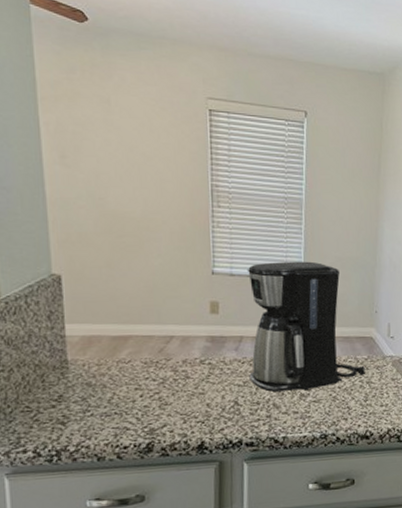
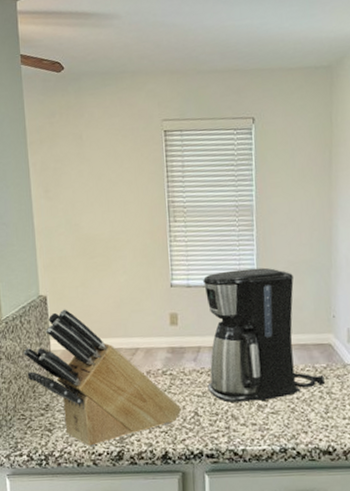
knife block: none [29,291,221,439] -> present [23,309,182,446]

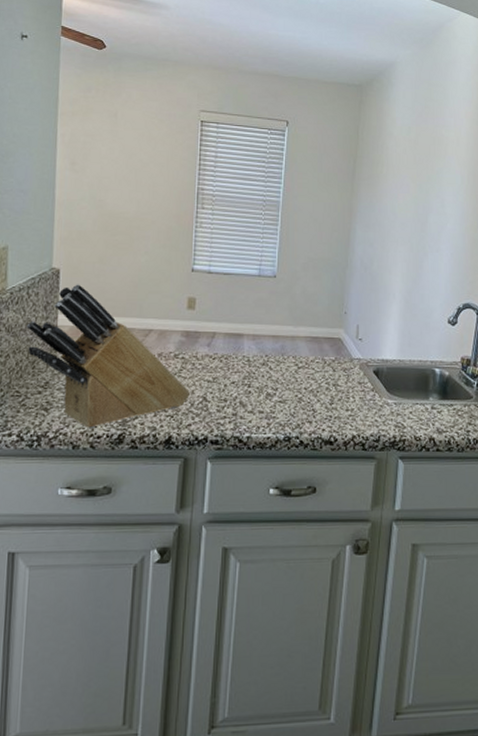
coffee maker: present [202,267,326,403] -> none [219,261,333,390]

